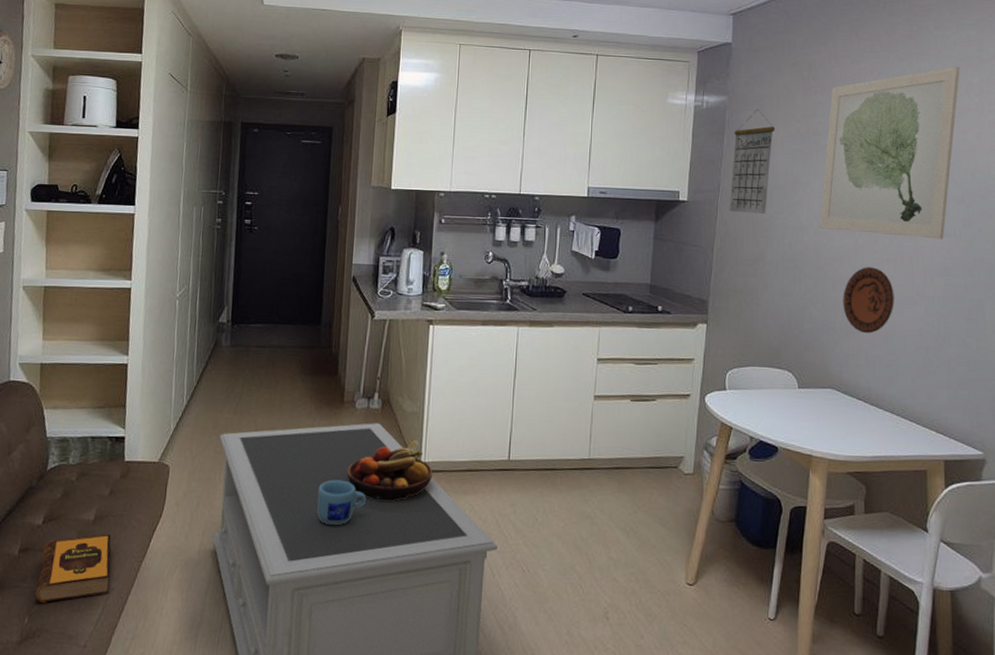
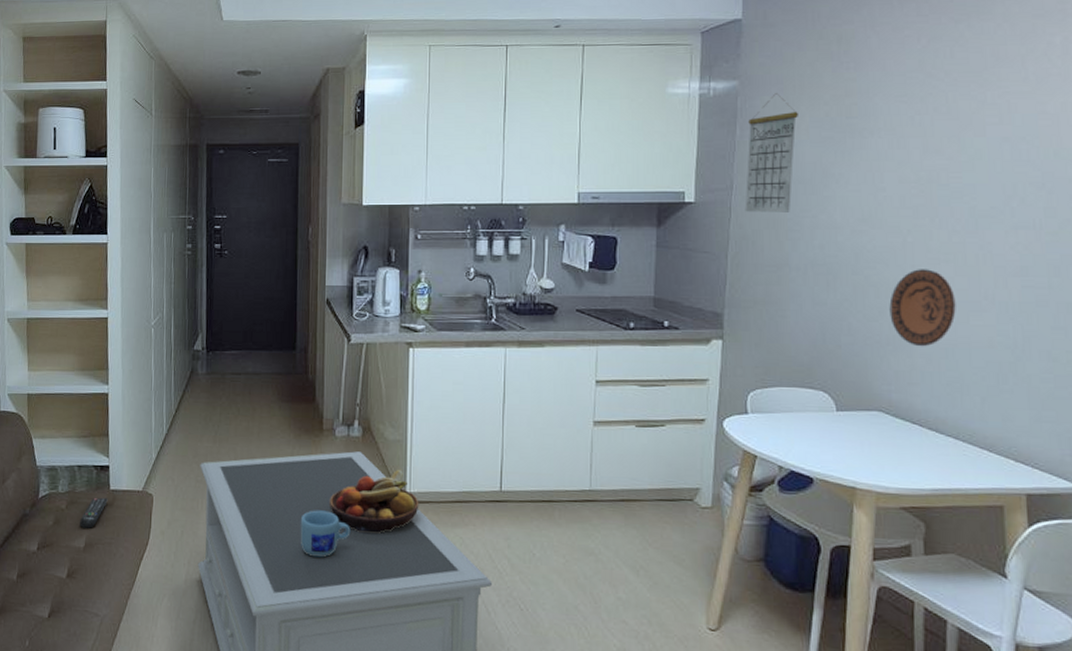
hardback book: present [35,534,111,604] -> none [34,561,103,628]
remote control: none [90,469,122,501] -> present [80,497,108,528]
wall art: present [819,67,960,239] -> none [857,25,1036,233]

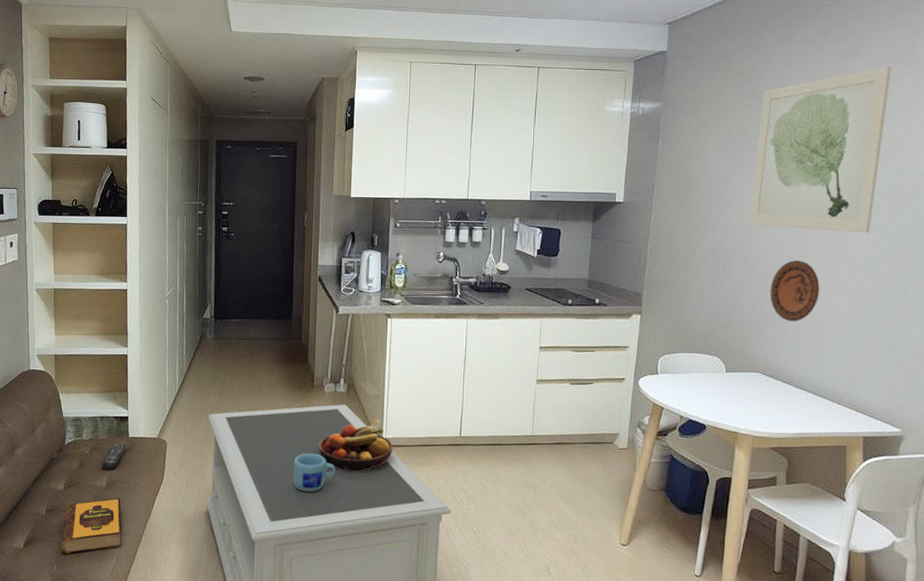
hardback book: none [34,561,103,628] -> present [61,497,122,555]
calendar: present [745,93,798,212] -> none [663,114,707,212]
wall art: none [857,25,1036,233] -> present [749,67,891,233]

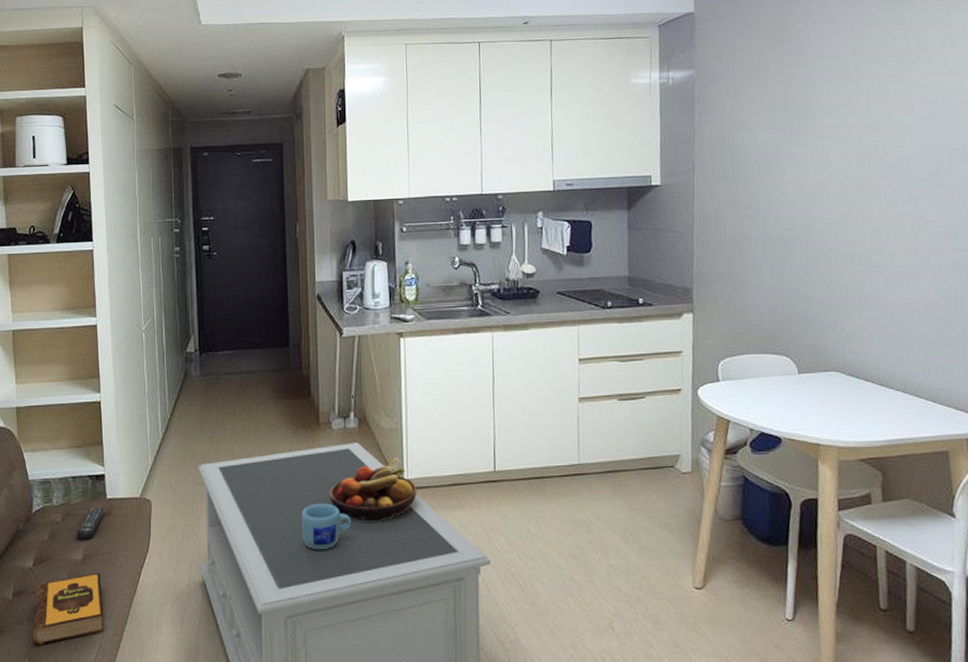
wall art: present [749,67,891,233] -> none [807,12,951,202]
decorative plate: present [770,260,820,322] -> none [839,238,898,310]

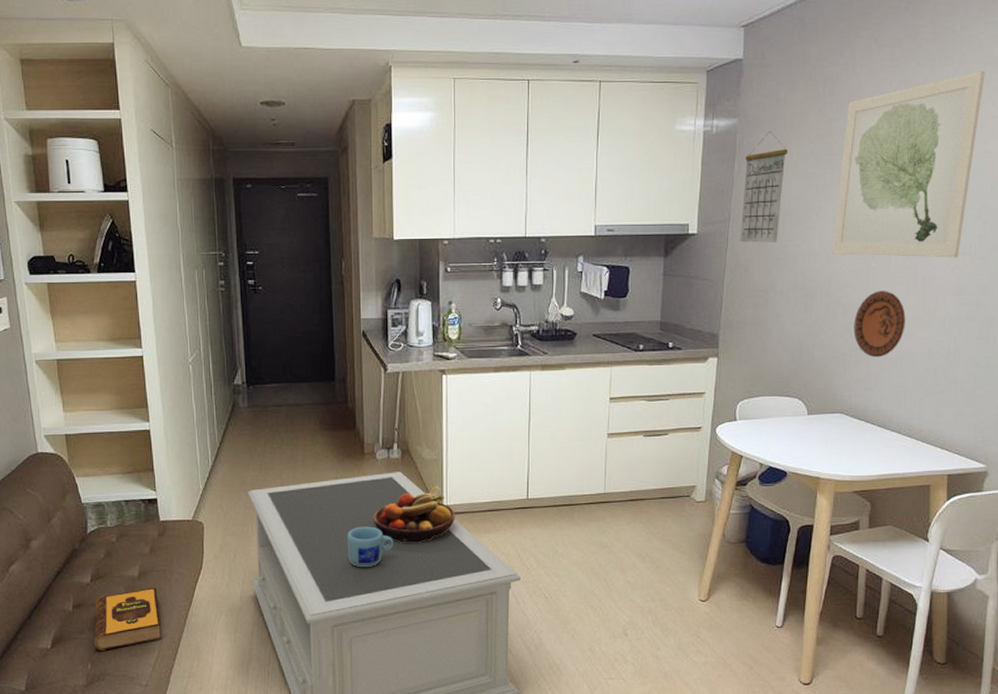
remote control: present [77,507,105,540] -> none [132,528,158,558]
calendar: none [705,80,749,193] -> present [740,131,788,243]
wall art: none [807,12,951,202] -> present [832,71,985,258]
decorative plate: none [839,238,898,310] -> present [854,291,906,358]

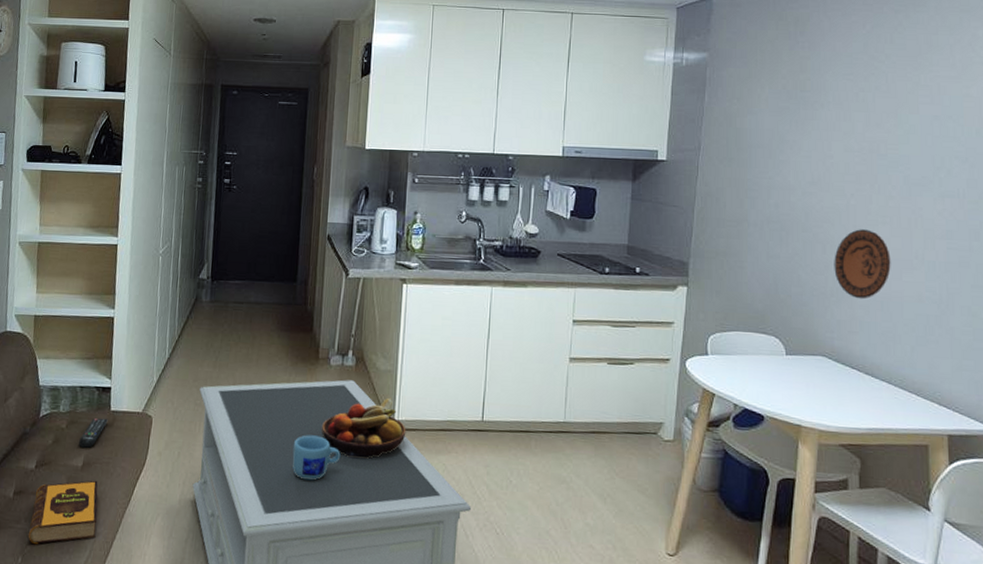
remote control: none [132,528,158,558] -> present [79,418,108,448]
calendar: present [740,131,788,243] -> none [710,66,759,173]
wall art: present [832,71,985,258] -> none [808,18,963,201]

